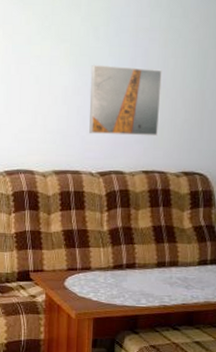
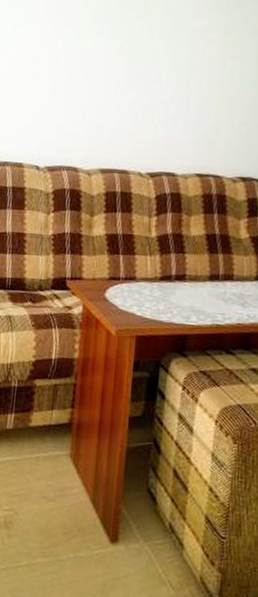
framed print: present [89,64,162,136] -> none [140,61,219,138]

